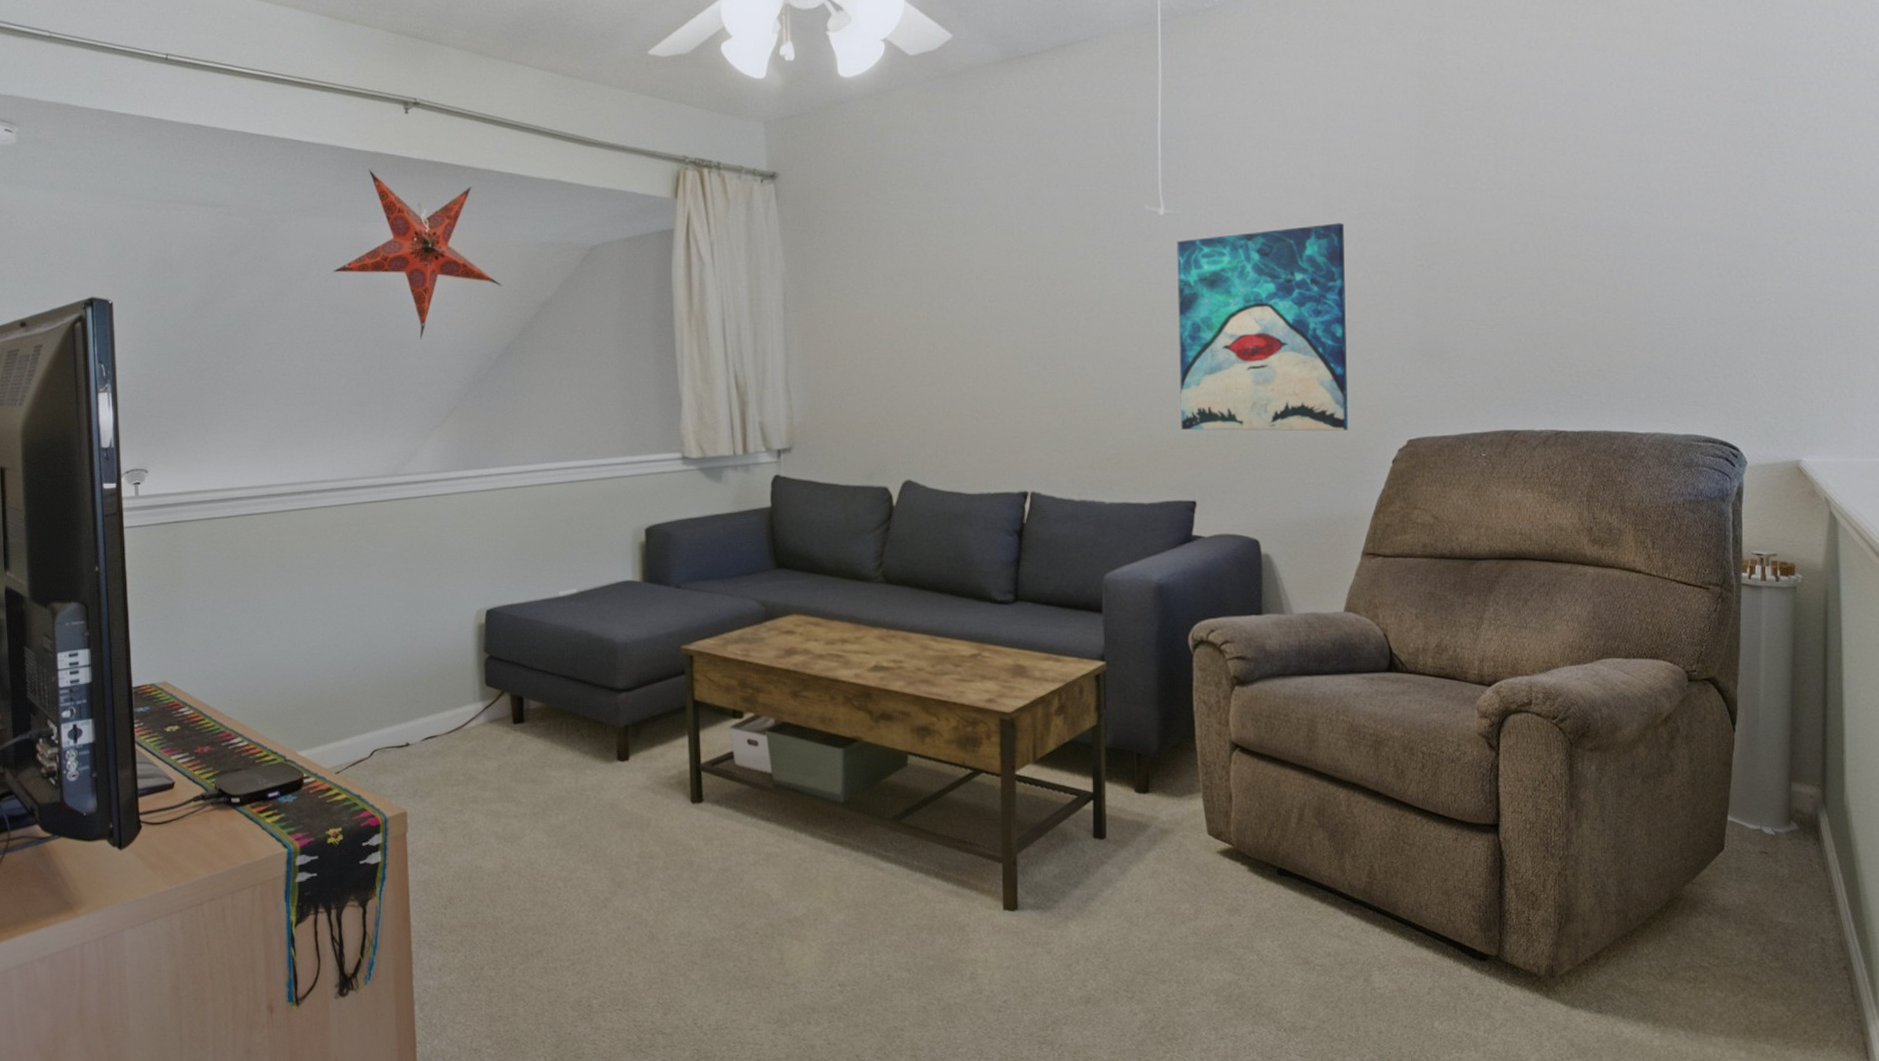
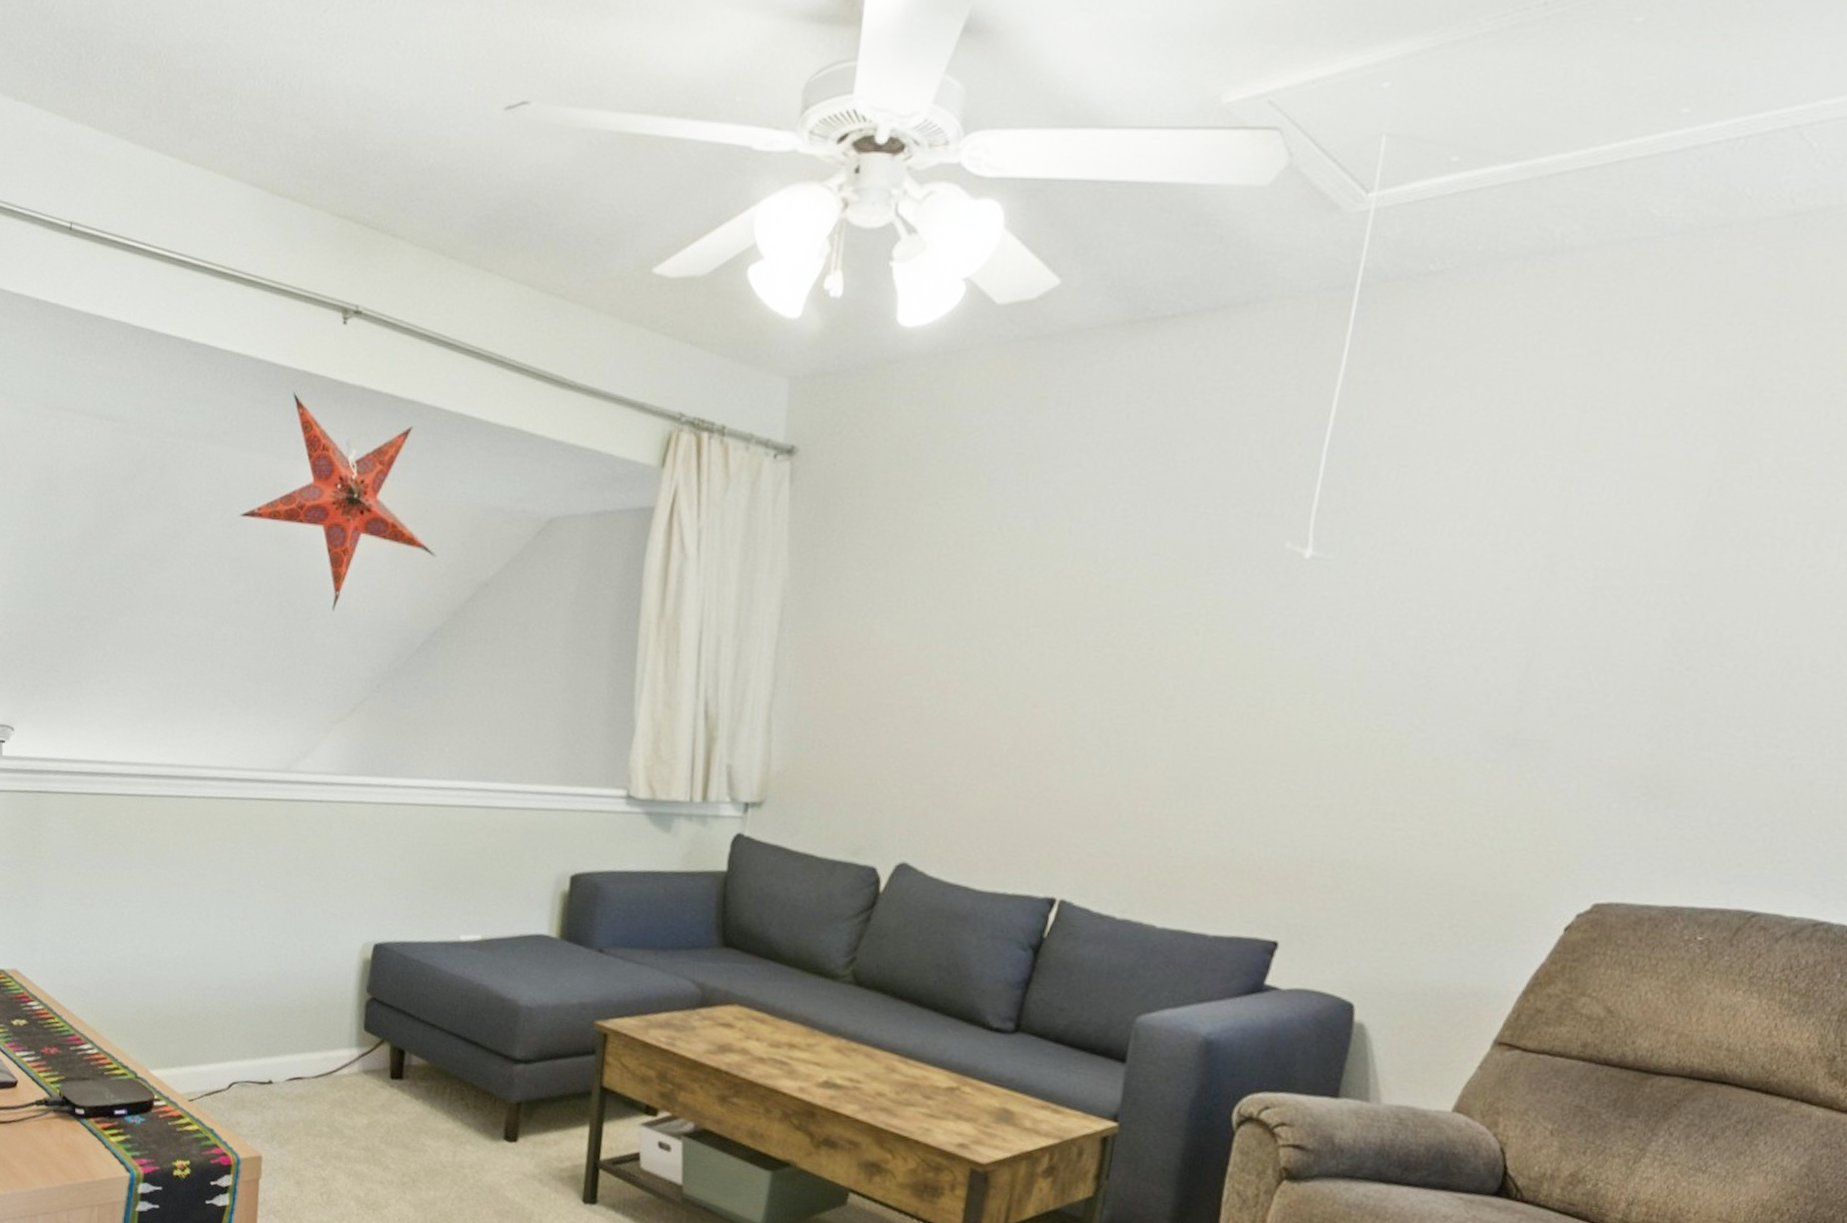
wall art: present [1177,223,1348,431] -> none [1276,595,1568,880]

